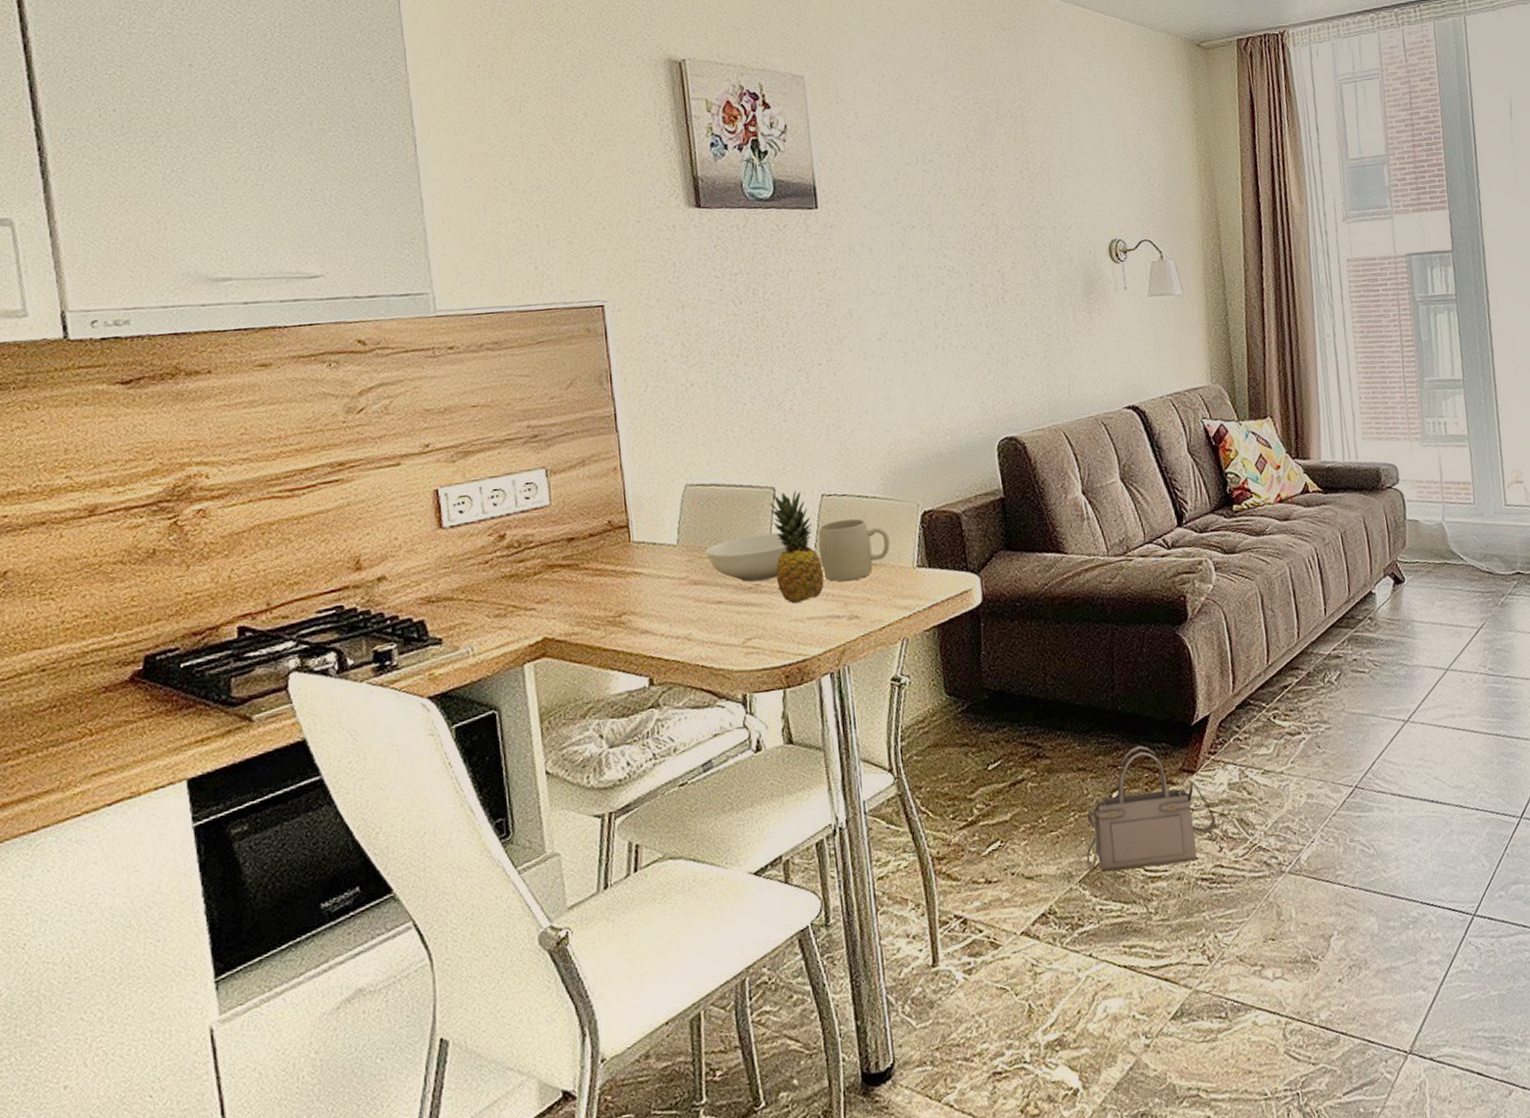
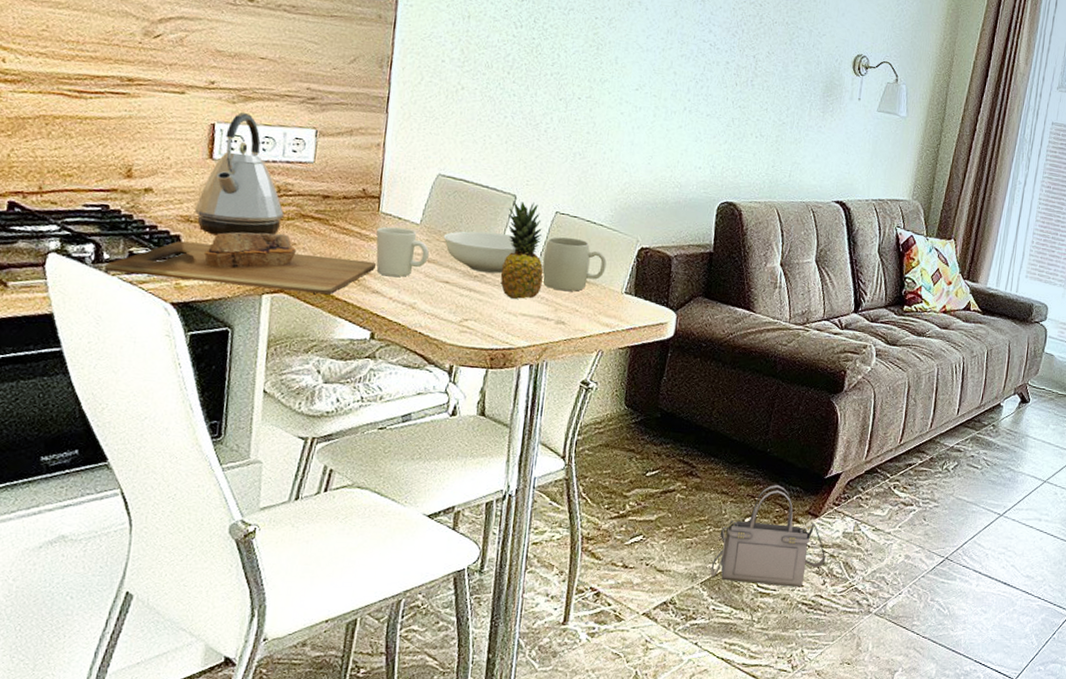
cutting board: none [349,591,640,679] -> present [103,231,377,295]
kettle: none [434,469,530,612] -> present [195,112,284,236]
mug: none [632,552,694,612] -> present [376,226,429,277]

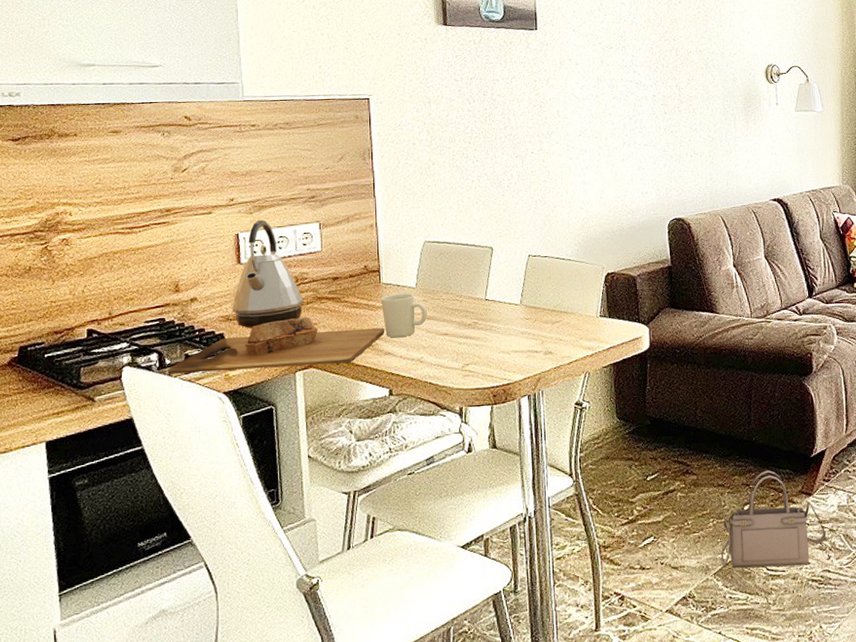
bowl: present [443,231,537,274] -> none [437,283,517,321]
fruit: present [500,201,544,299] -> none [487,250,527,339]
mug: present [542,237,607,291] -> none [523,275,580,324]

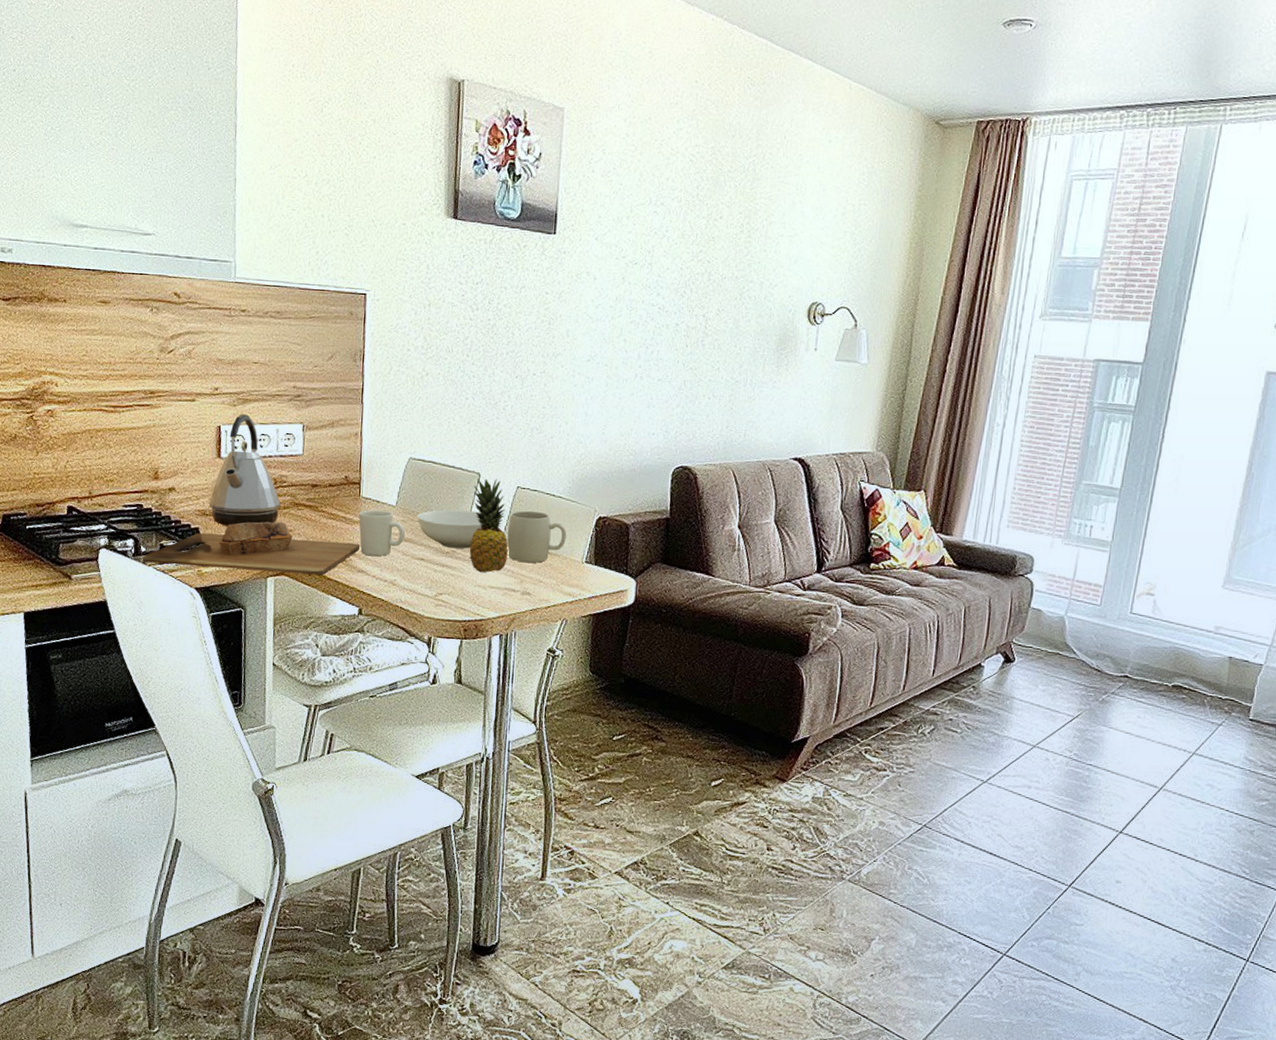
bowl: none [437,283,517,321] -> present [417,509,502,549]
fruit: none [487,250,527,339] -> present [469,478,508,572]
mug: none [523,275,580,324] -> present [507,510,567,563]
handbag: present [721,470,827,569] -> none [679,749,795,852]

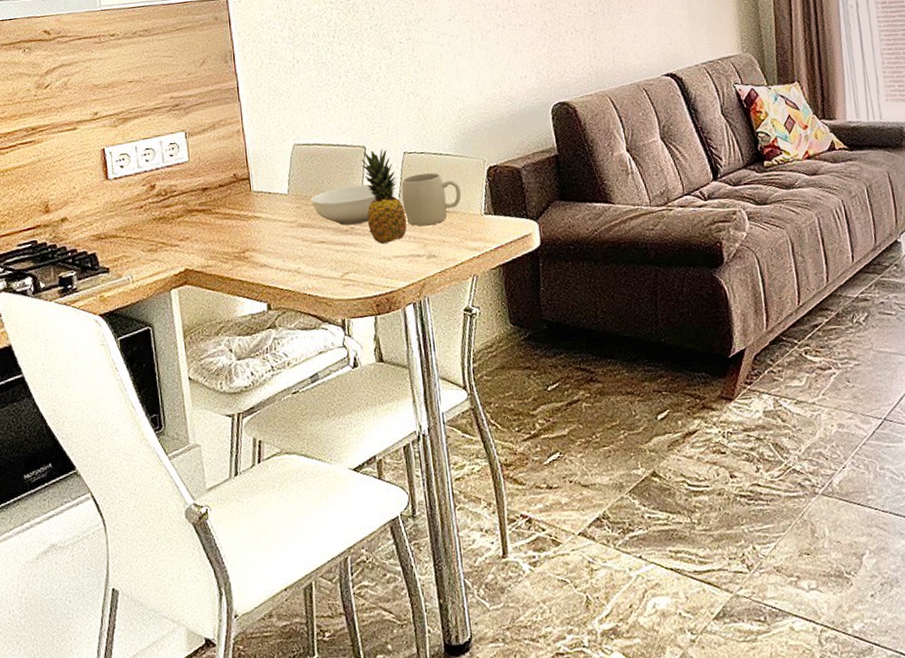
cutting board: present [142,521,361,576] -> none [42,231,260,298]
kettle: present [209,414,281,526] -> none [103,132,174,247]
mug: present [359,510,405,557] -> none [253,200,302,249]

